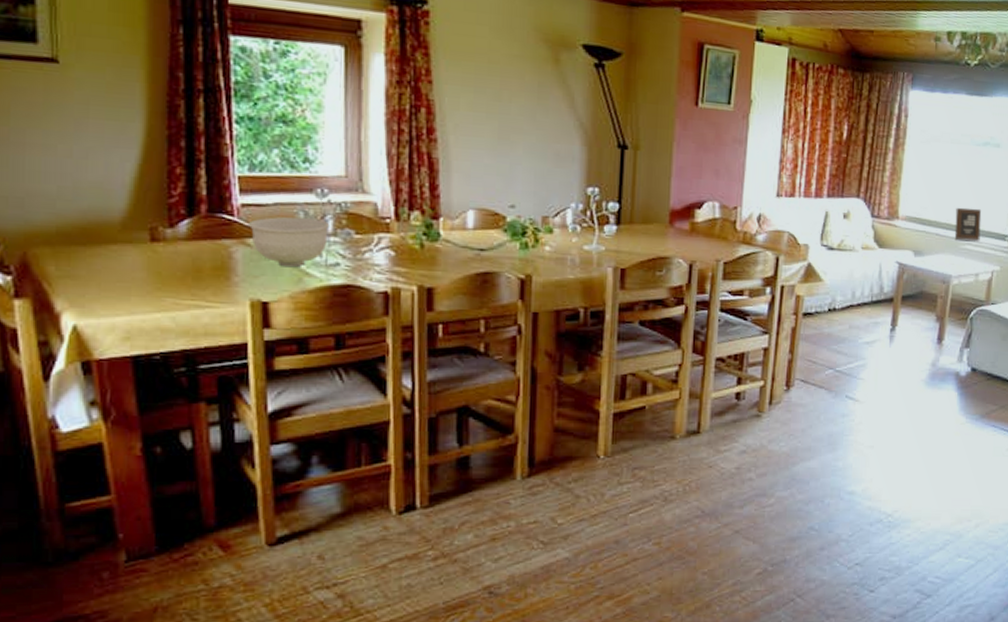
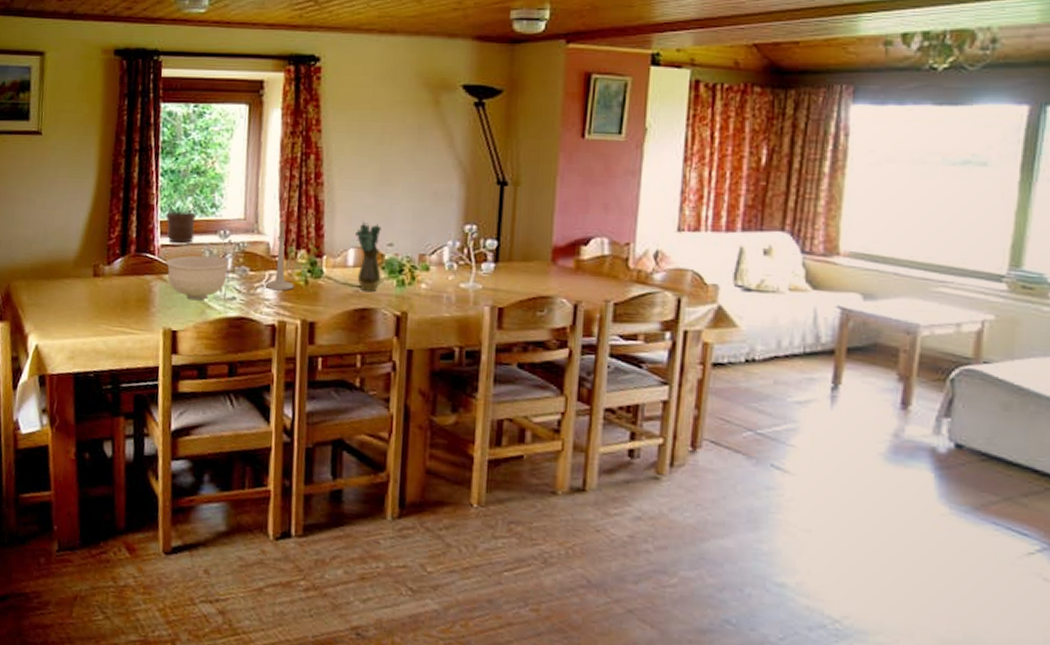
planter: none [245,161,288,202] -> present [166,207,199,243]
candlestick: none [374,179,409,255] -> present [265,221,295,291]
vase: none [475,181,504,254] -> present [355,221,381,291]
picture frame: present [954,207,982,241] -> none [922,240,962,282]

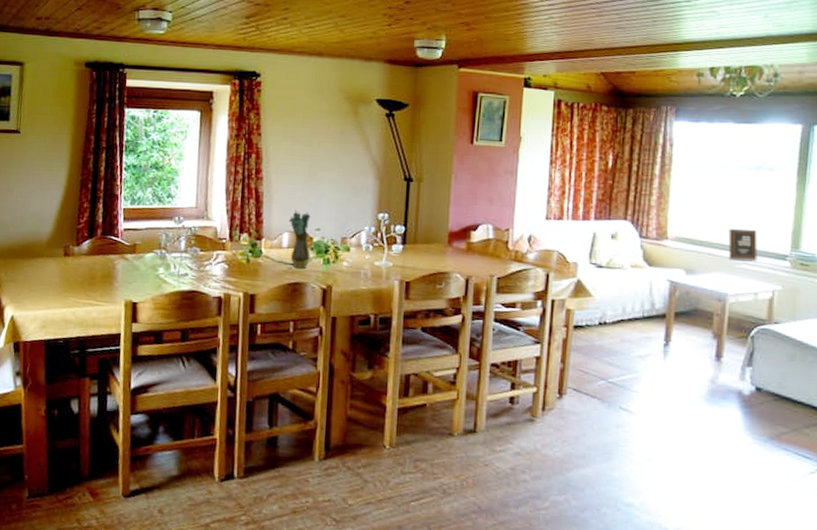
planter: present [166,207,199,243] -> none [128,197,157,227]
bowl: present [166,255,230,301] -> none [128,238,183,277]
candlestick: present [265,221,295,291] -> none [213,209,238,268]
picture frame: none [922,240,962,282] -> present [729,228,757,261]

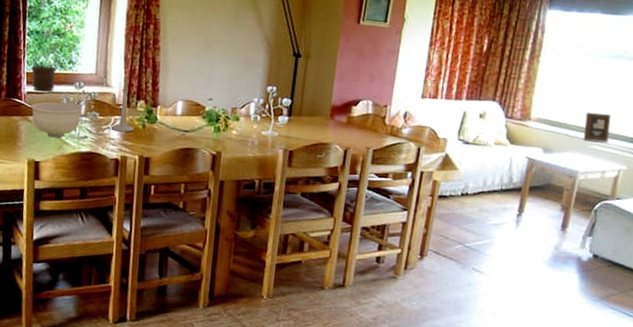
planter: none [128,197,157,227] -> present [31,62,59,91]
bowl: none [128,238,183,277] -> present [31,101,83,138]
candlestick: none [213,209,238,268] -> present [111,77,135,133]
vase: present [289,210,311,268] -> none [183,80,204,135]

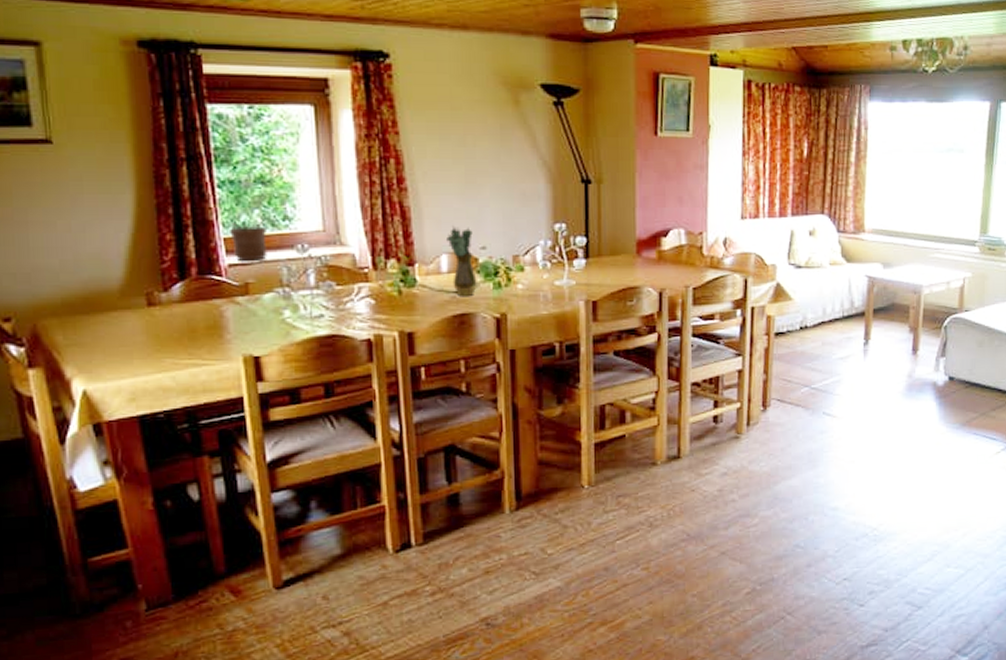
bowl: present [31,101,83,138] -> none [237,272,312,322]
candlestick: present [111,77,135,133] -> none [355,230,388,304]
vase: none [183,80,204,135] -> present [447,226,477,296]
picture frame: present [583,112,611,142] -> none [923,216,949,249]

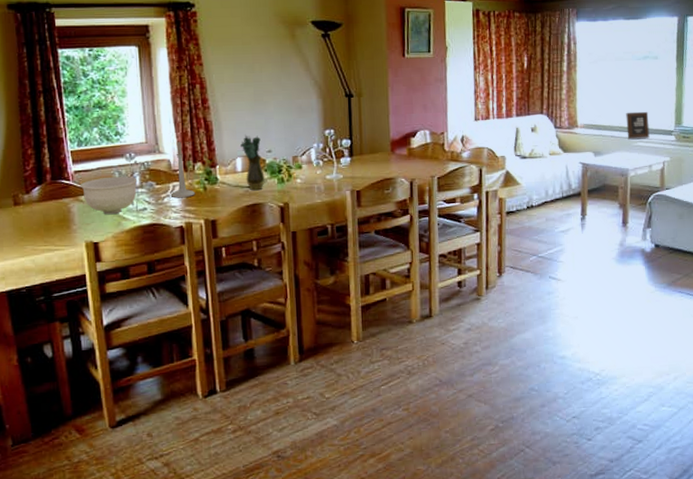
planter: present [230,222,269,261] -> none [75,138,105,168]
bowl: none [237,272,312,322] -> present [81,176,138,215]
candlestick: none [355,230,388,304] -> present [170,141,196,198]
picture frame: none [923,216,949,249] -> present [626,111,650,139]

